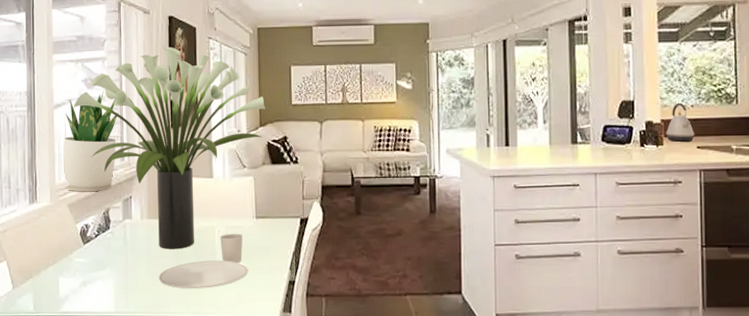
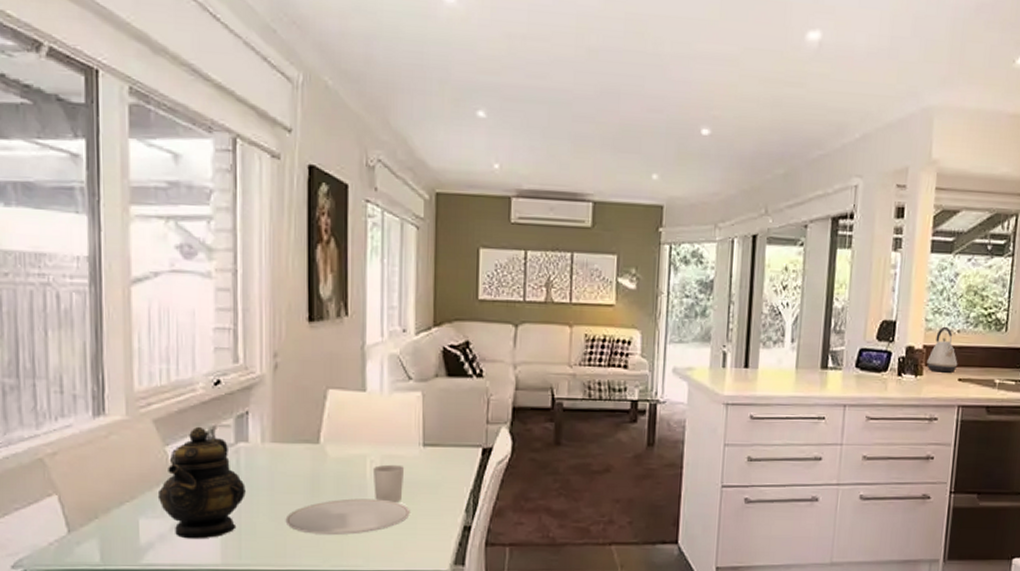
planter: present [62,90,119,192] -> none [143,262,232,404]
teapot: none [71,208,131,293] -> present [157,426,246,539]
flower arrangement: present [73,46,266,249] -> none [161,207,443,484]

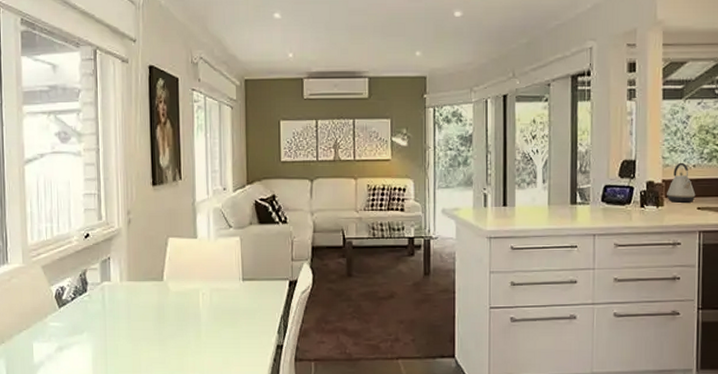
teapot: present [157,426,246,539] -> none [46,270,110,358]
plate: present [285,498,410,535] -> none [139,324,234,353]
cup: present [374,464,404,503] -> none [205,296,228,327]

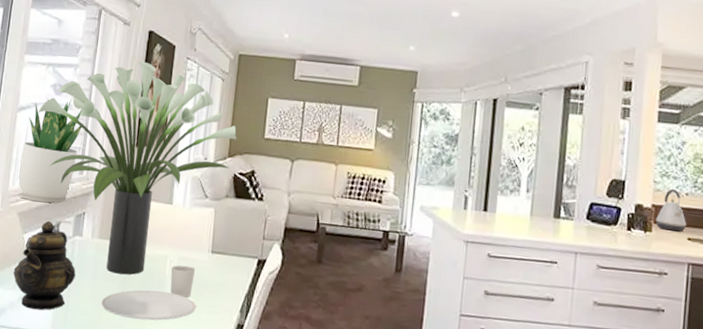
planter: none [34,144,96,253] -> present [15,98,84,204]
flower arrangement: none [45,98,253,313] -> present [37,61,237,275]
teapot: none [46,270,110,358] -> present [13,220,76,310]
plate: none [139,324,234,353] -> present [101,290,197,321]
cup: none [205,296,228,327] -> present [170,265,195,298]

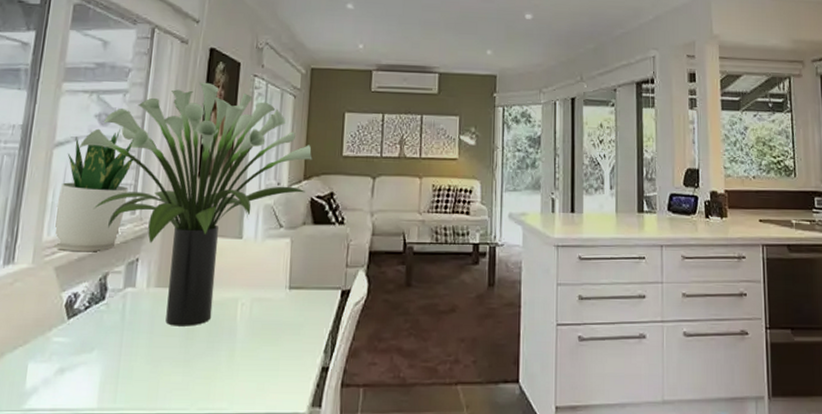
teapot: present [13,220,76,310] -> none [48,273,128,383]
plate: present [101,290,197,321] -> none [160,341,274,377]
cup: present [170,265,195,298] -> none [242,307,271,345]
kettle: present [656,188,687,232] -> none [730,173,757,214]

